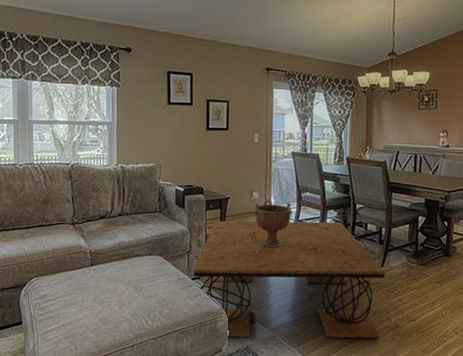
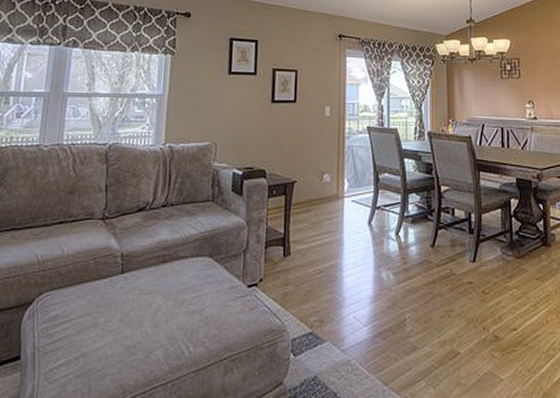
coffee table: present [193,220,385,339] -> none [249,208,478,364]
decorative bowl: present [253,199,293,247] -> none [323,182,369,241]

